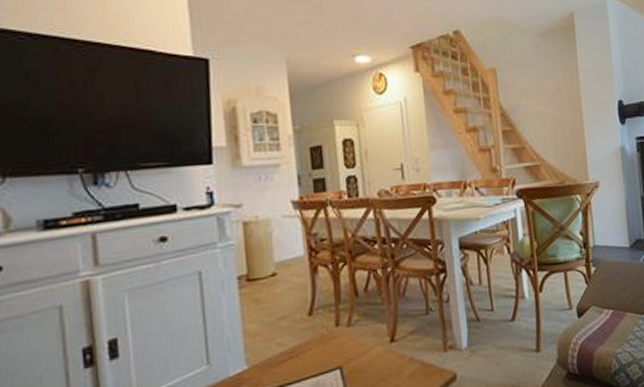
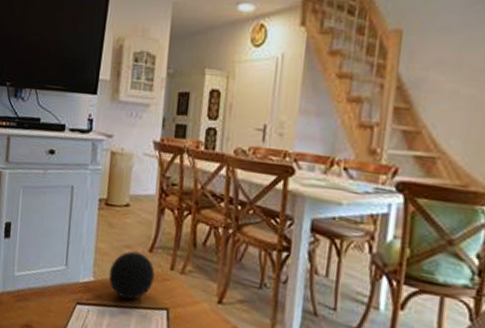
decorative ball: none [265,319,320,375] -> present [108,251,155,300]

